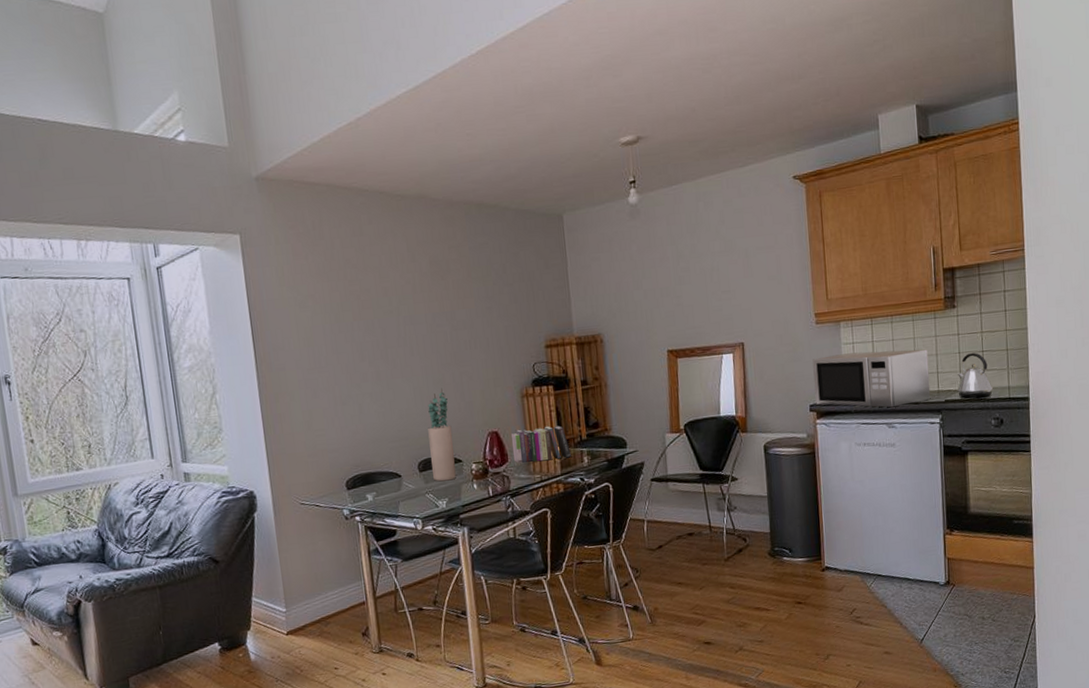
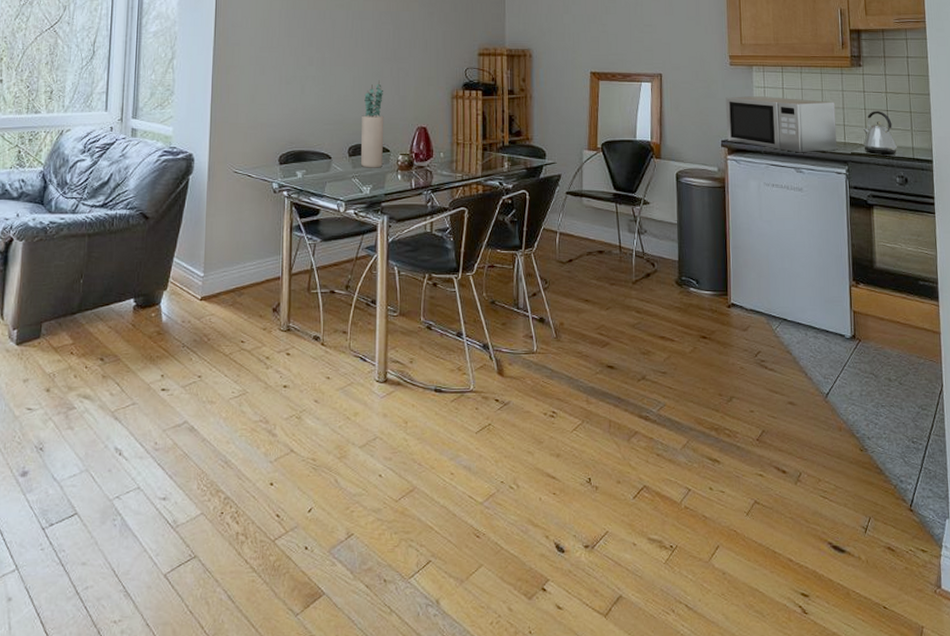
books: present [511,425,572,464] -> none [438,128,494,161]

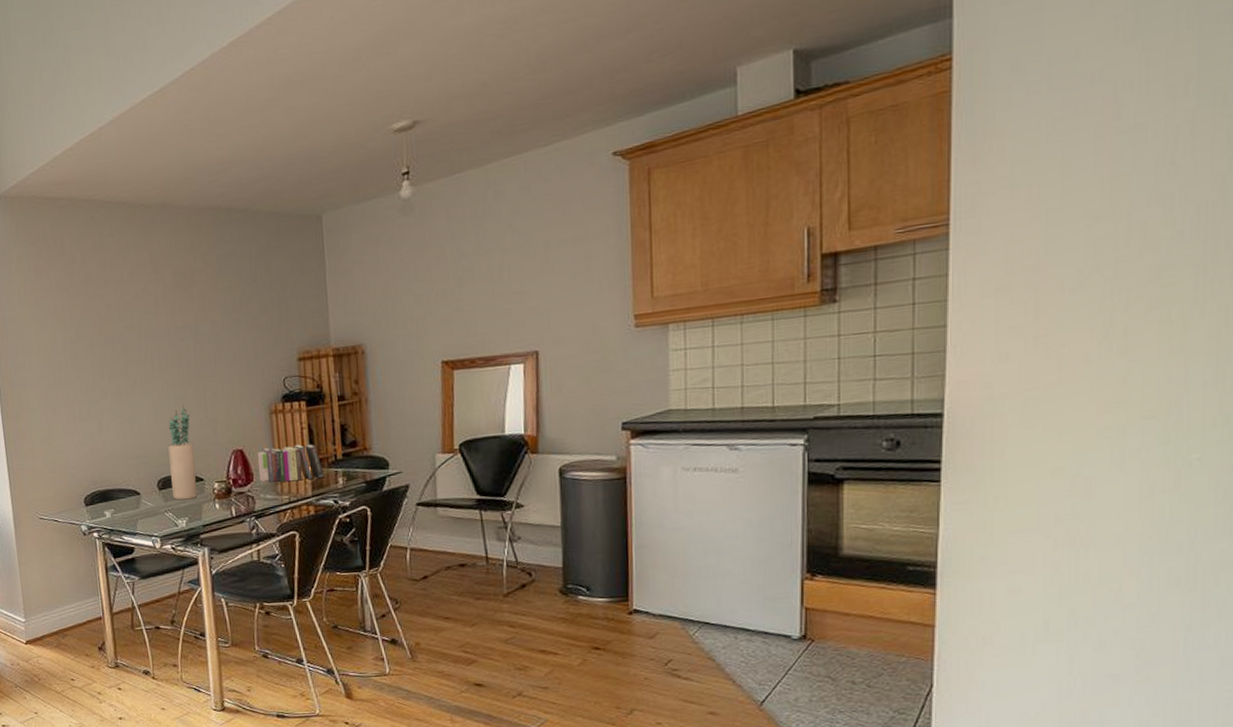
books: none [438,128,494,161] -> present [257,444,325,484]
microwave: present [725,96,838,153] -> none [628,354,793,426]
kettle: present [862,111,898,156] -> none [832,358,888,416]

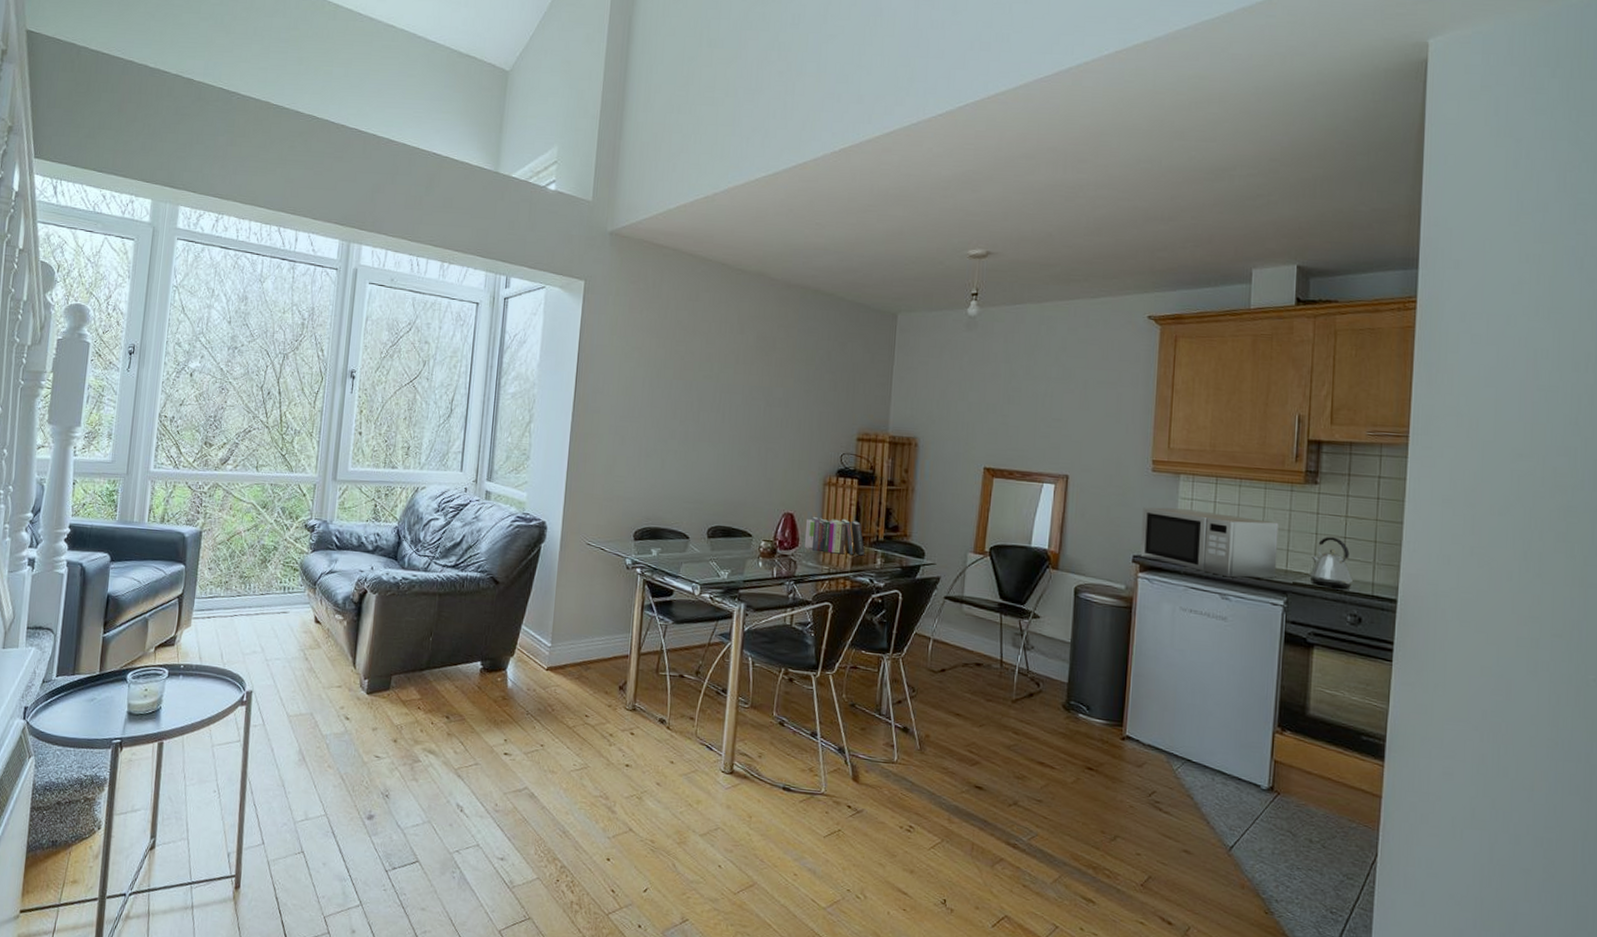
vase: present [168,404,197,501] -> none [719,459,749,553]
microwave: none [628,354,793,426] -> present [1140,507,1279,579]
kettle: none [832,358,888,416] -> present [1308,537,1354,590]

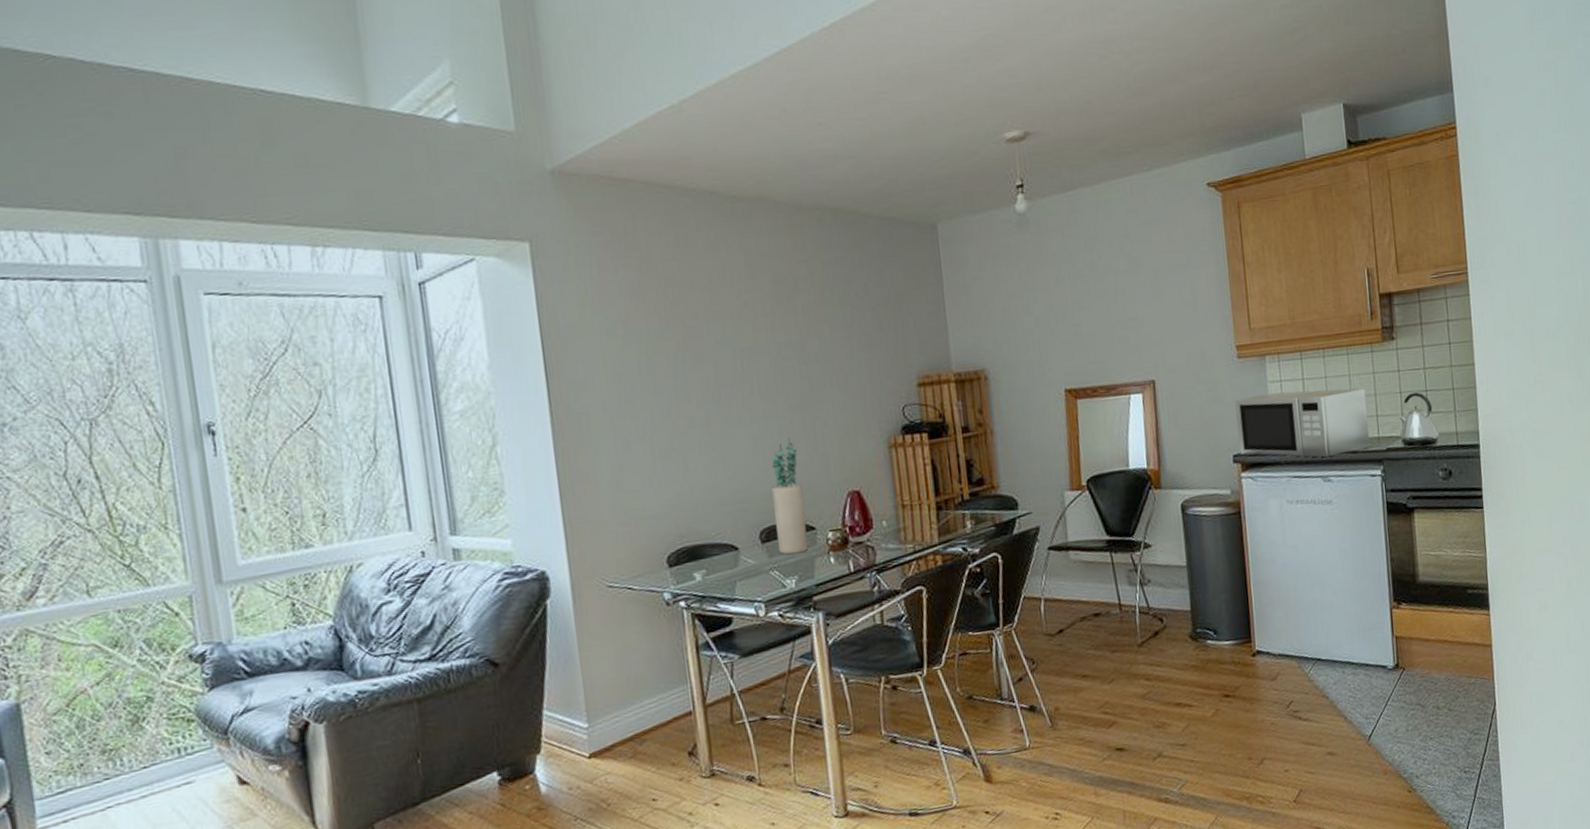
vase: none [719,459,749,553] -> present [771,436,808,555]
books: present [804,516,865,556] -> none [876,482,952,532]

